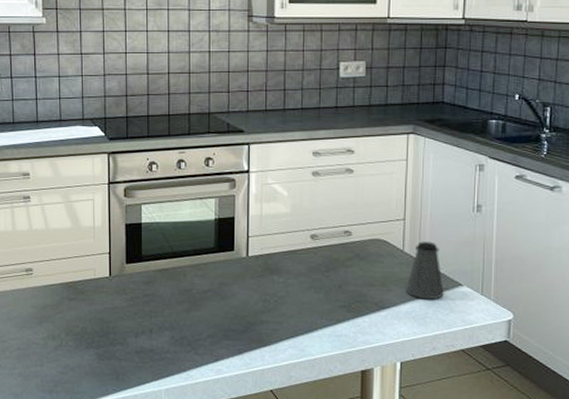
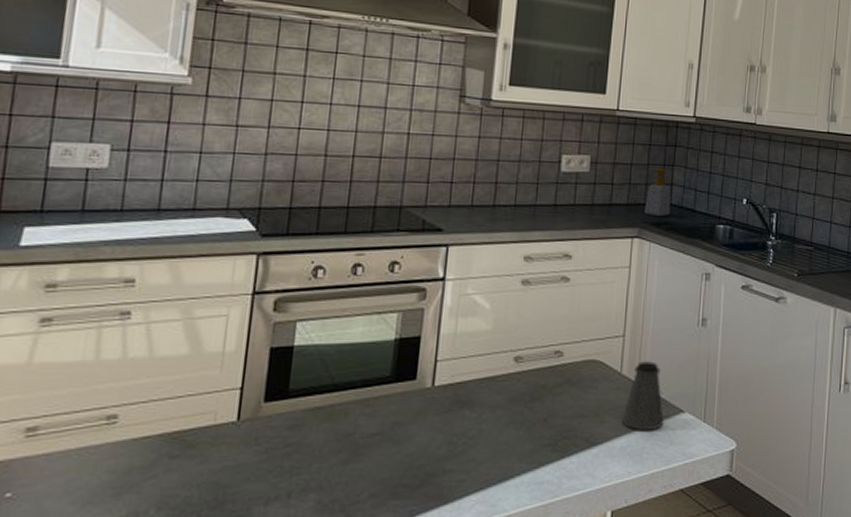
soap bottle: none [418,69,444,115] -> present [644,167,671,217]

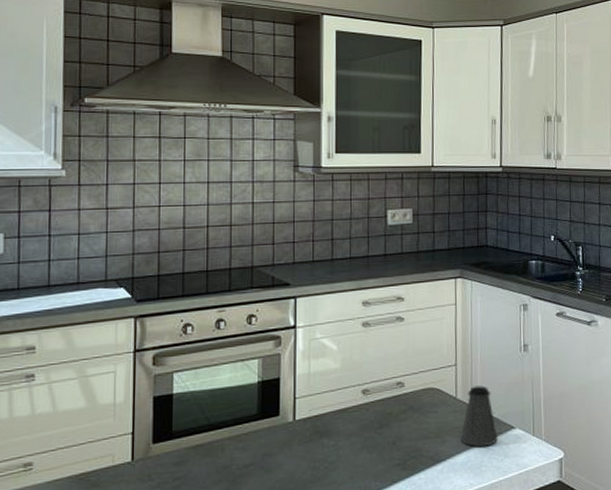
soap bottle: present [644,167,671,217] -> none [464,214,488,258]

